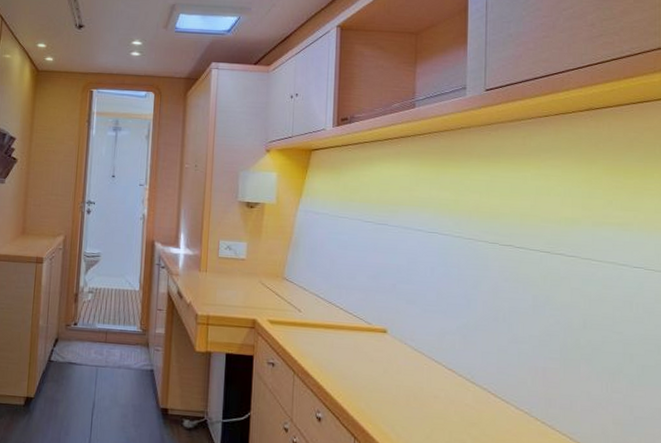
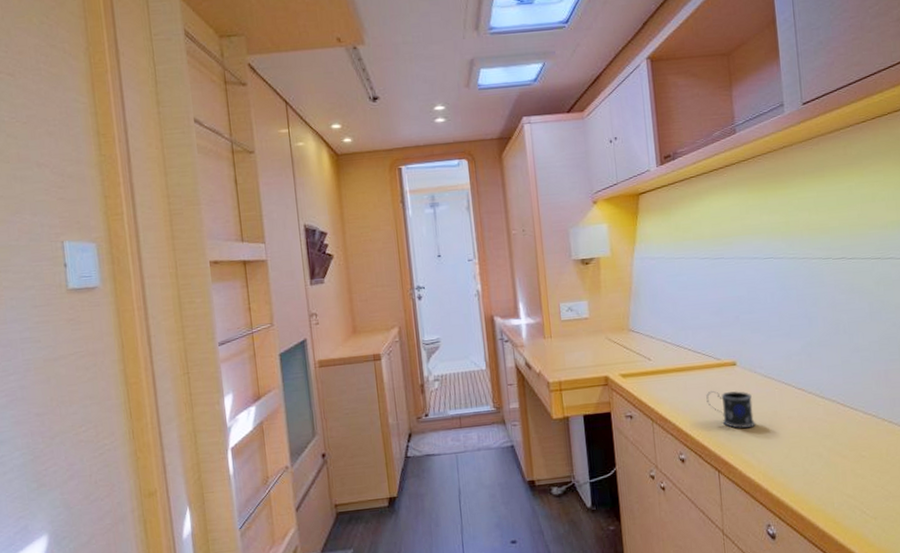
mug: none [352,353,399,399] -> present [706,390,755,428]

